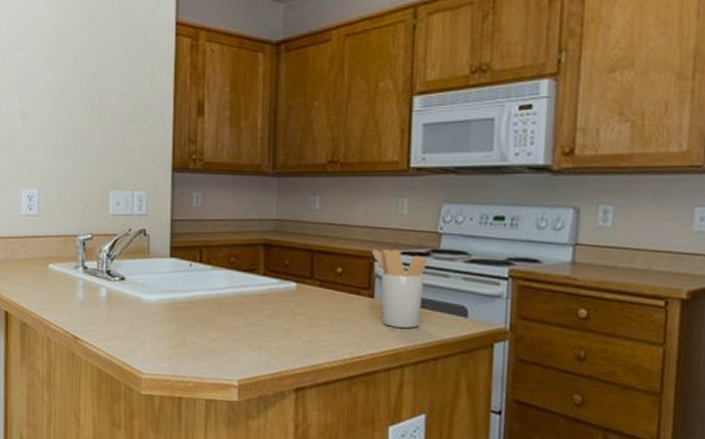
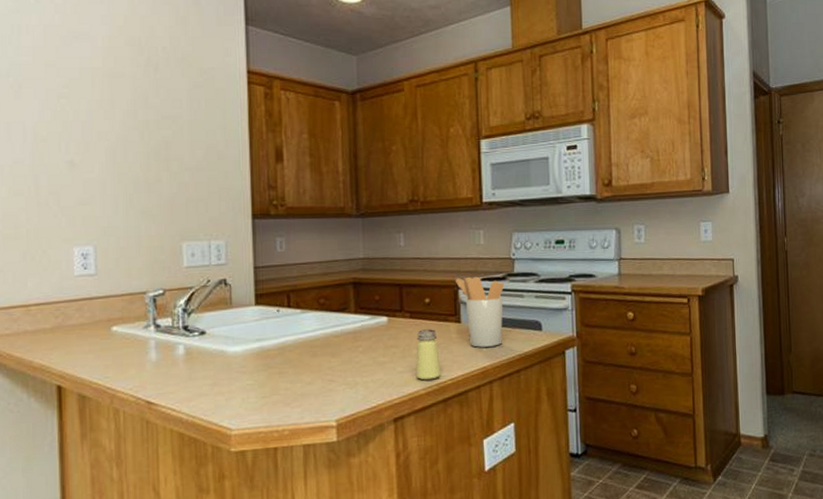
saltshaker: none [321,300,349,355] -> present [415,329,442,381]

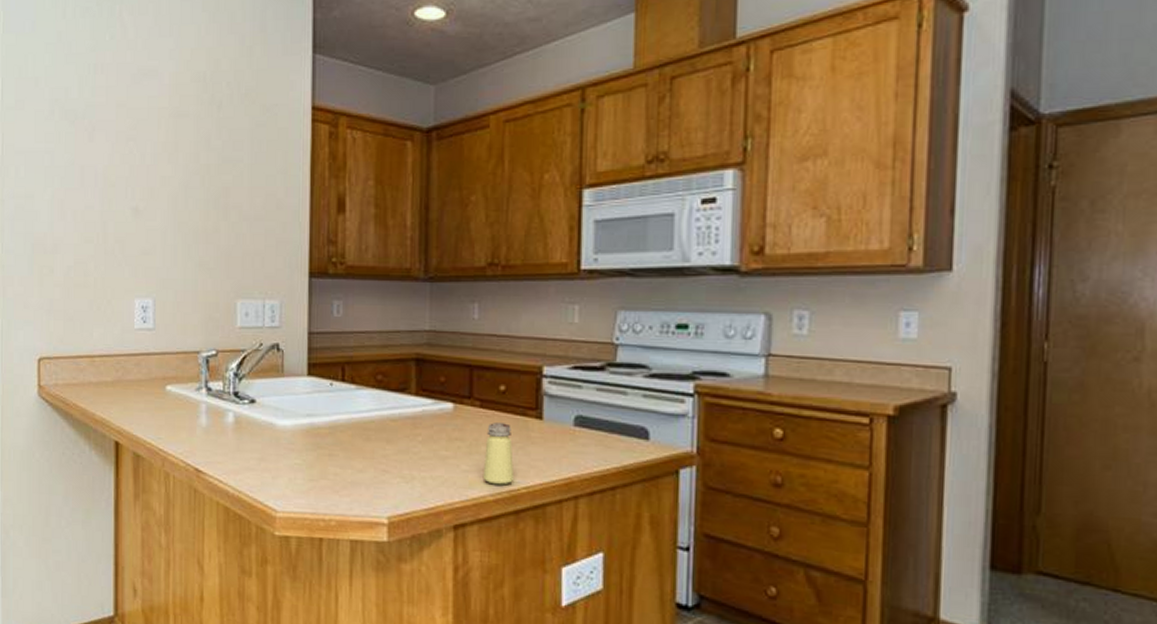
utensil holder: present [455,276,505,347] -> none [538,362,603,454]

